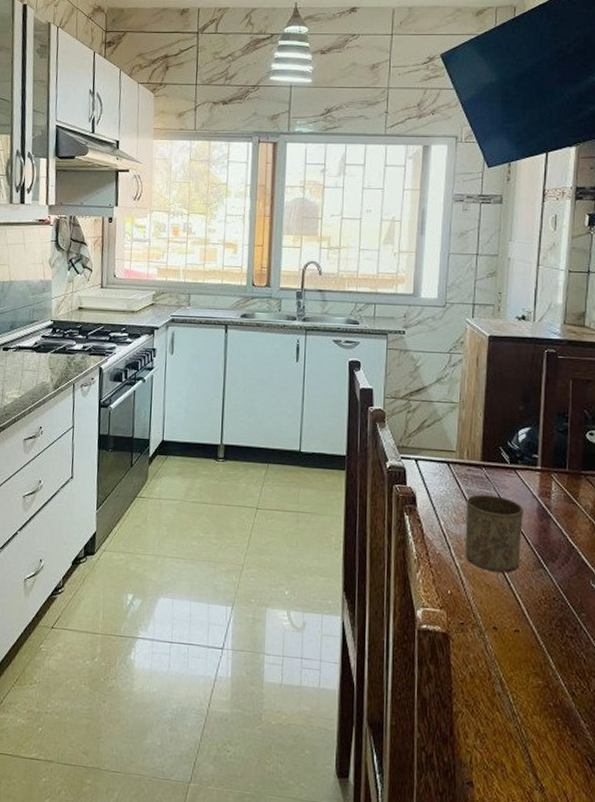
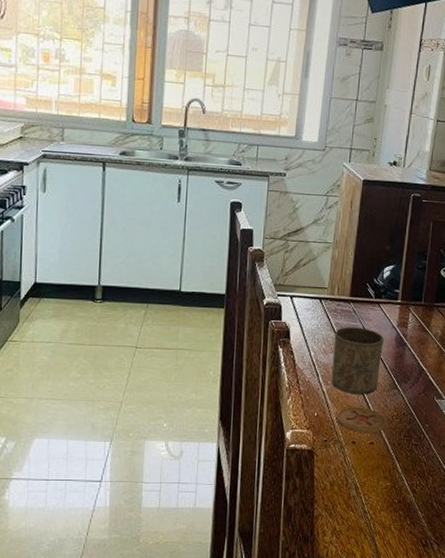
coaster: none [474,586,533,619] -> present [337,406,387,433]

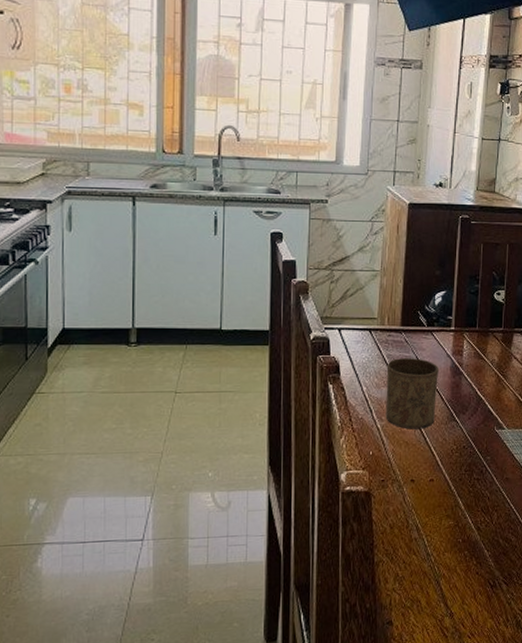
coaster: present [337,406,387,433] -> none [393,442,446,470]

